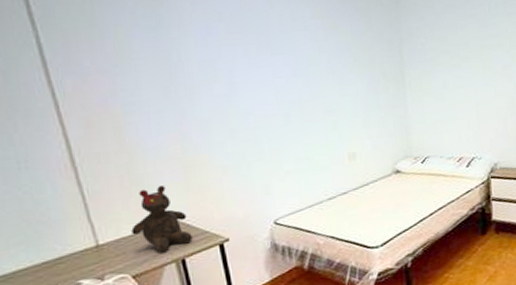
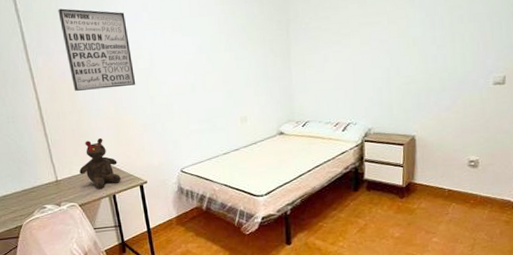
wall art: none [95,14,211,124] -> present [58,8,136,91]

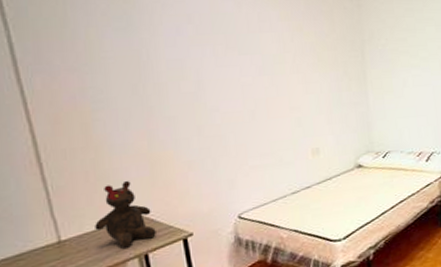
wall art: present [58,8,136,91] -> none [67,15,178,121]

